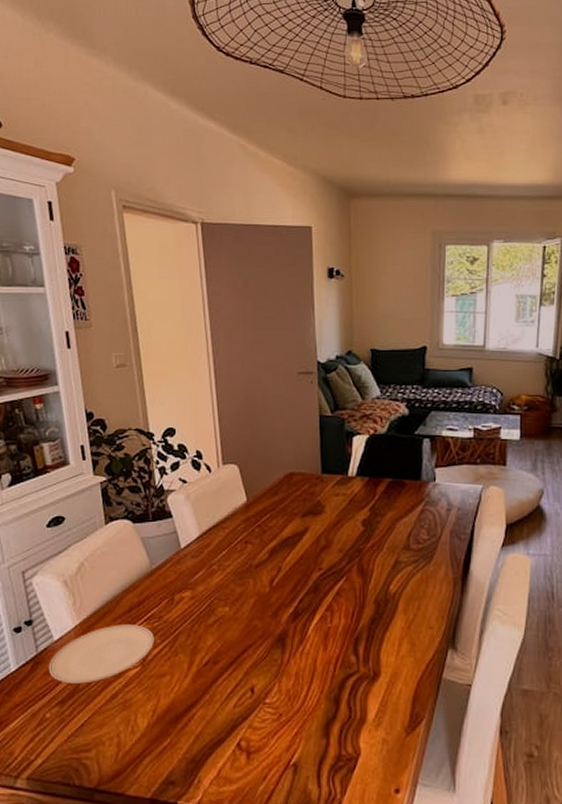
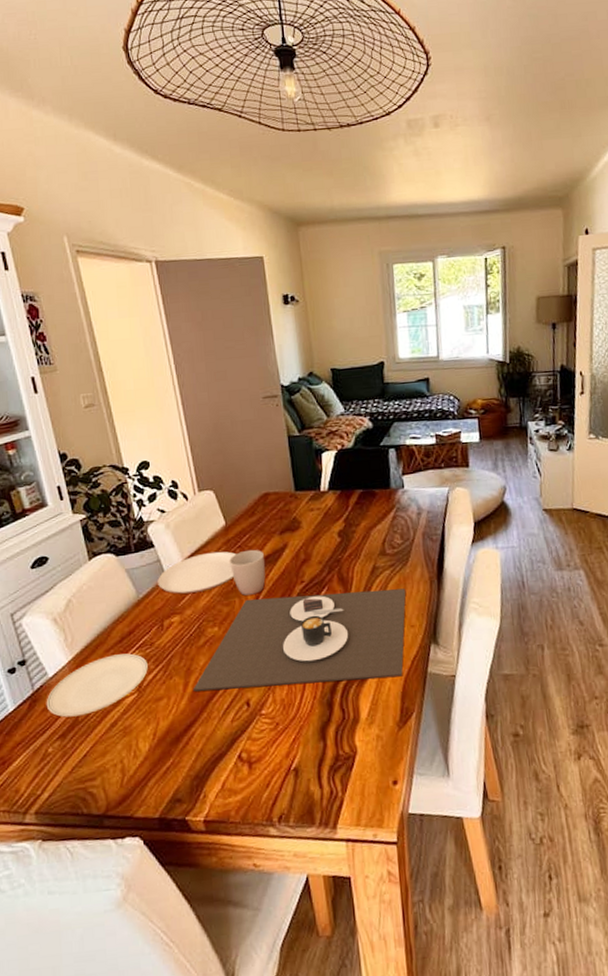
plate: none [172,528,256,570] -> present [158,551,237,595]
place setting: none [197,581,428,680] -> present [192,588,406,692]
cup: none [246,530,284,577] -> present [228,549,266,596]

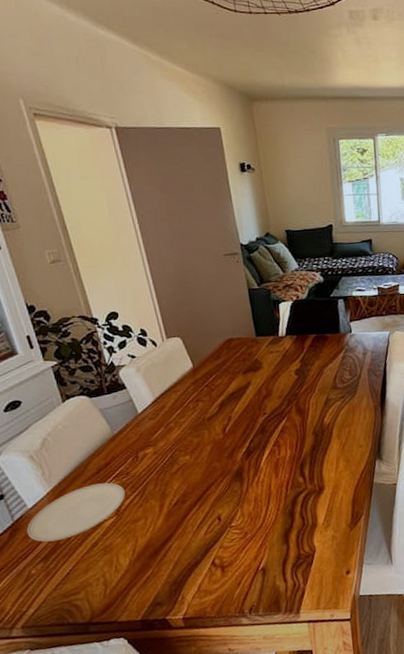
plate: present [158,551,237,595] -> none [131,390,205,429]
place setting: present [192,588,406,692] -> none [168,416,355,512]
cup: present [228,549,266,596] -> none [197,387,232,428]

